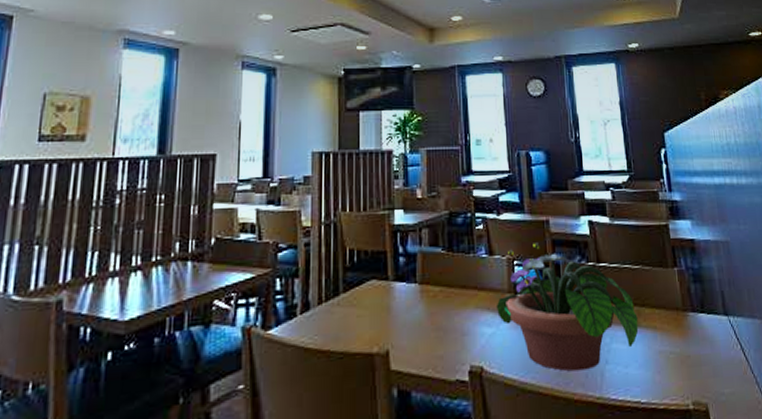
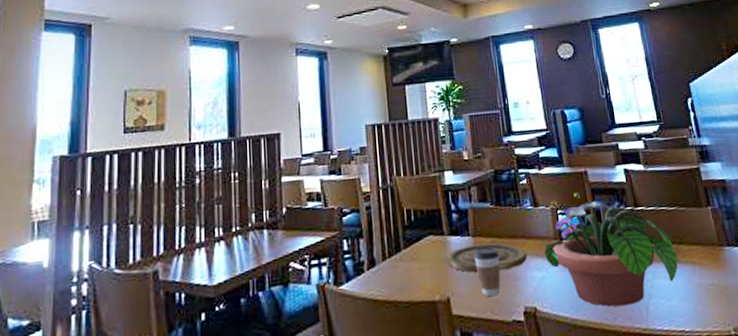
plate: none [389,292,477,324] -> present [446,243,527,273]
coffee cup: none [420,295,447,353] -> present [474,246,501,297]

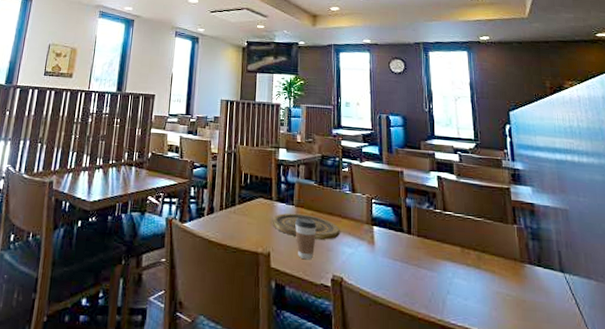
potted flower: present [544,192,678,307] -> none [355,187,478,296]

